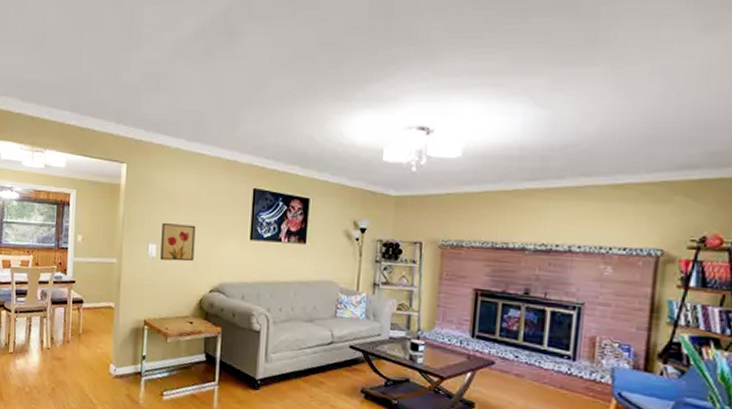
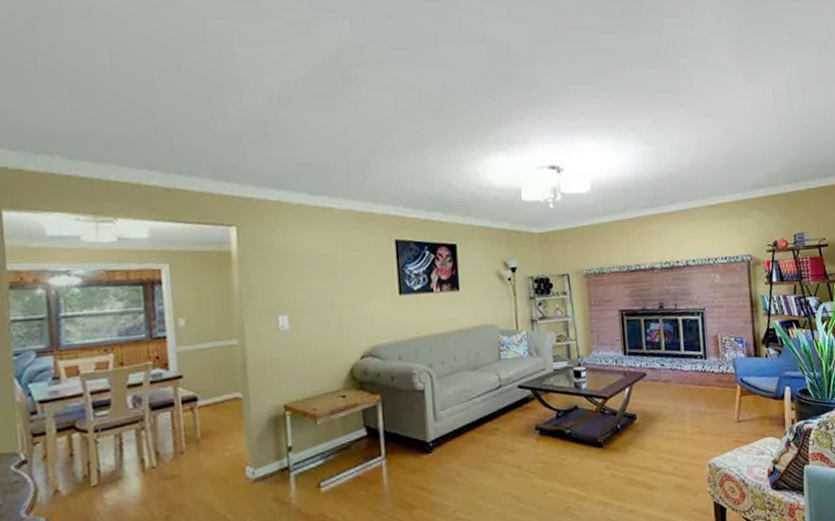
wall art: present [160,223,196,261] -> none [292,287,337,332]

